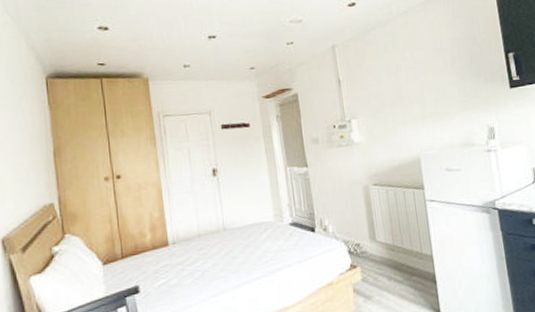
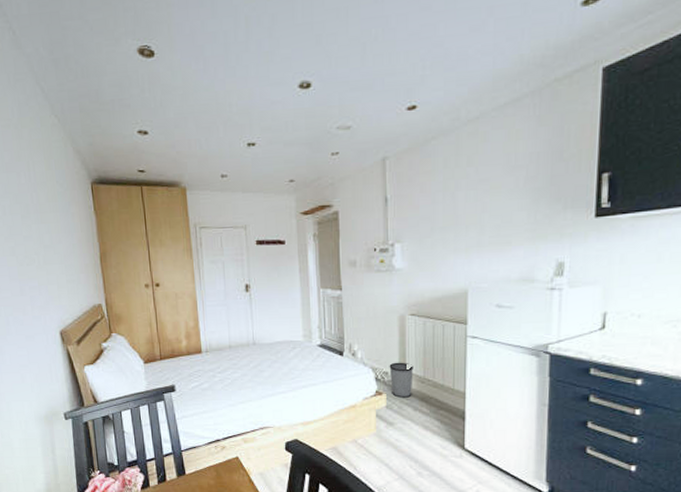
wastebasket: none [360,232,385,269] -> present [389,362,413,398]

